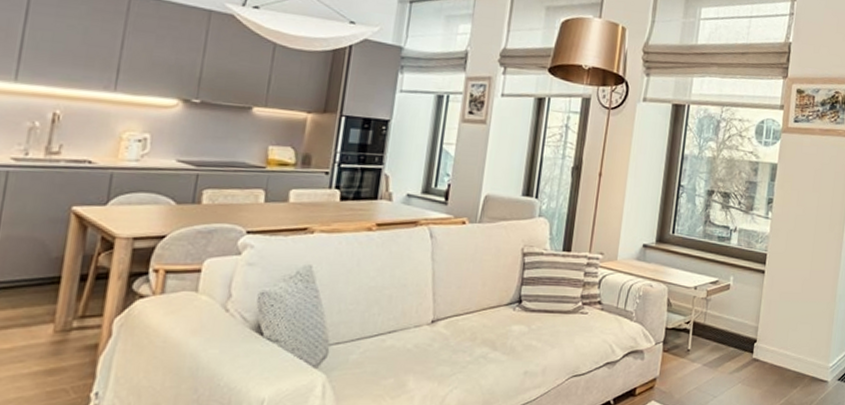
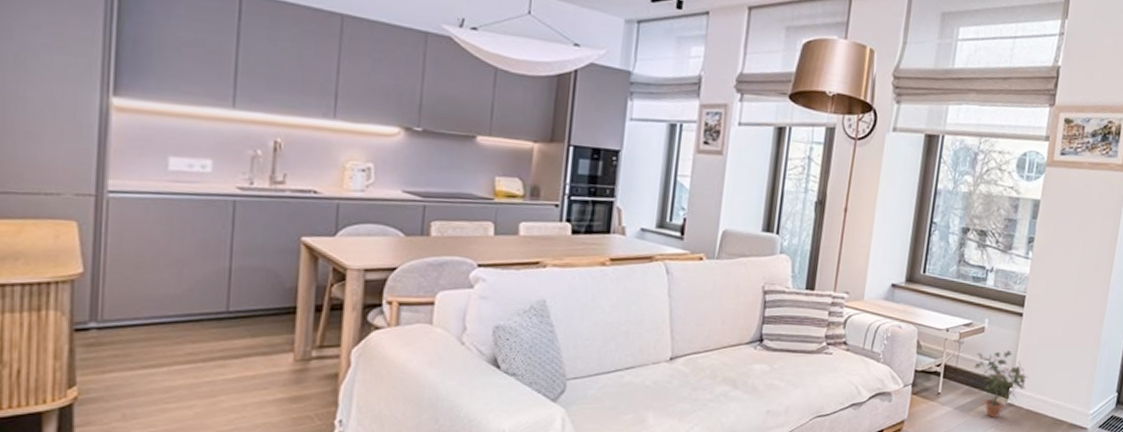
potted plant: none [721,307,771,374] -> present [974,350,1028,419]

